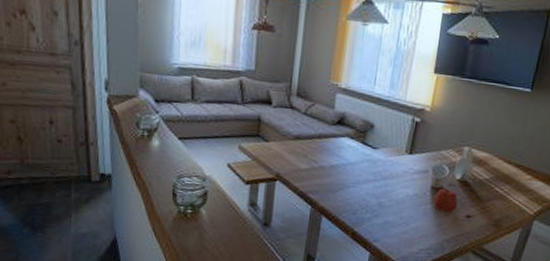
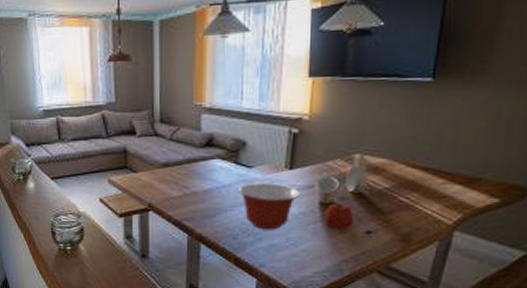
mixing bowl: none [363,163,415,208] -> present [239,183,299,230]

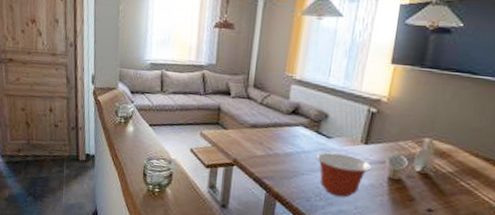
apple: present [325,203,354,229] -> none [391,180,418,205]

